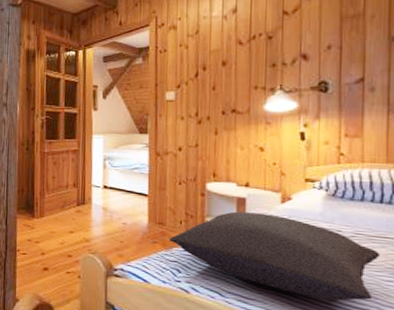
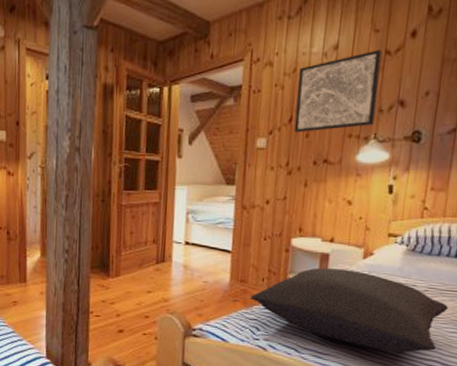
wall art: none [200,11,280,85] -> present [294,50,382,132]

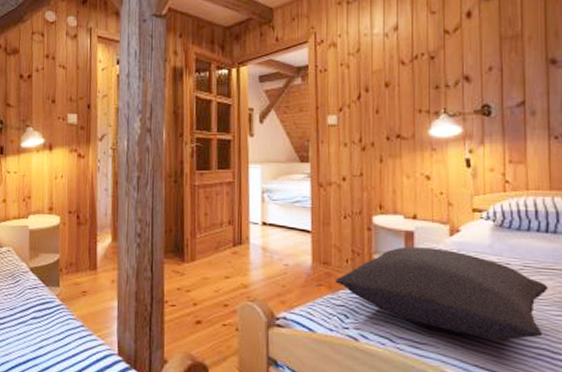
wall art: present [294,50,382,132] -> none [362,30,442,109]

